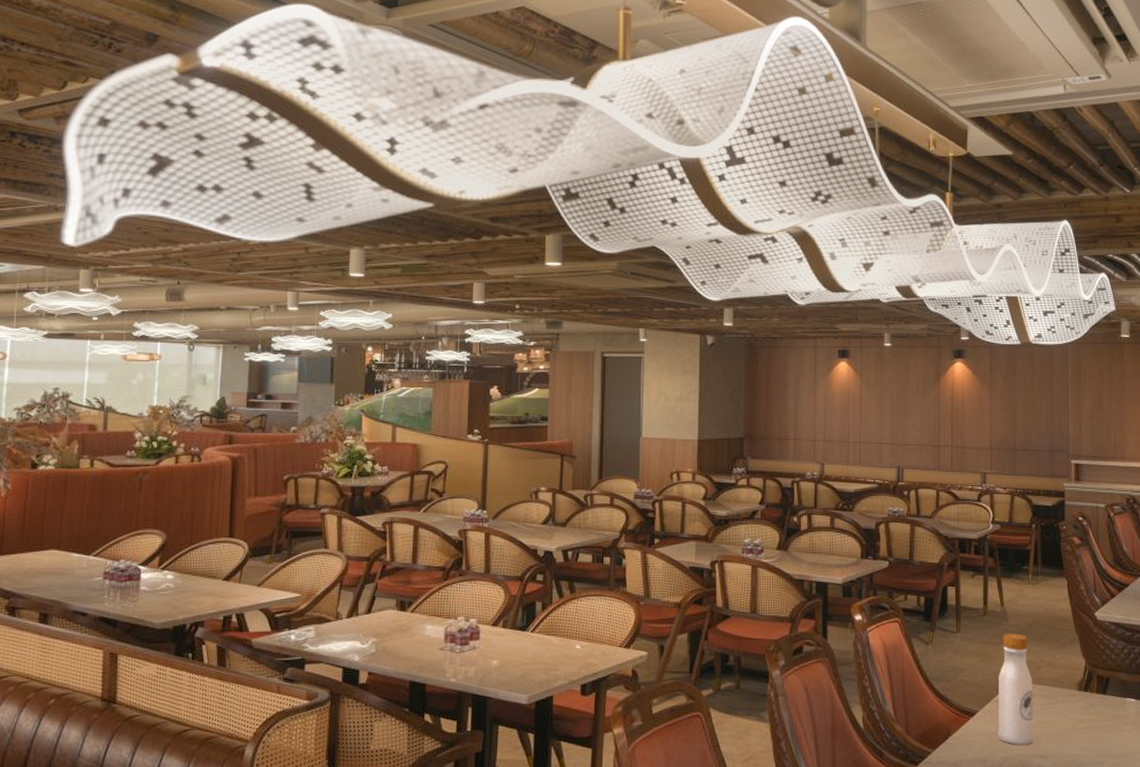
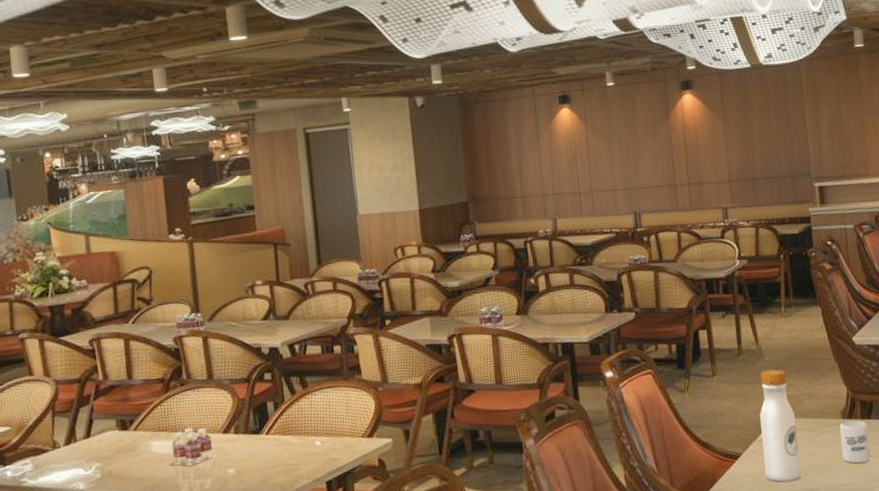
cup: none [1074,693,1103,737] -> present [839,420,871,464]

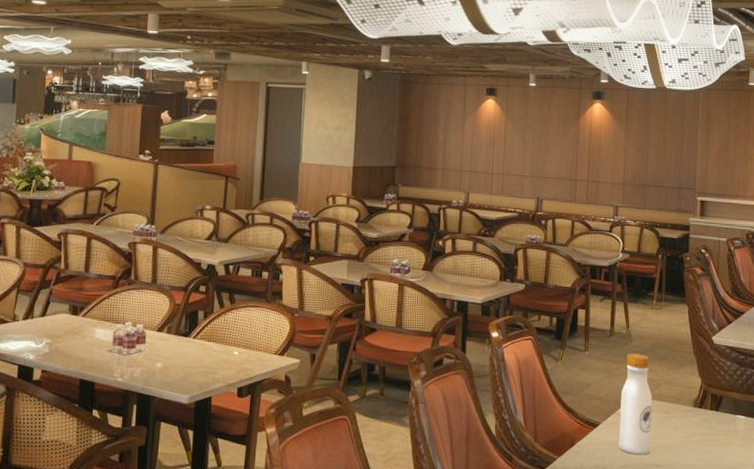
cup: present [839,420,871,464] -> none [689,409,716,449]

